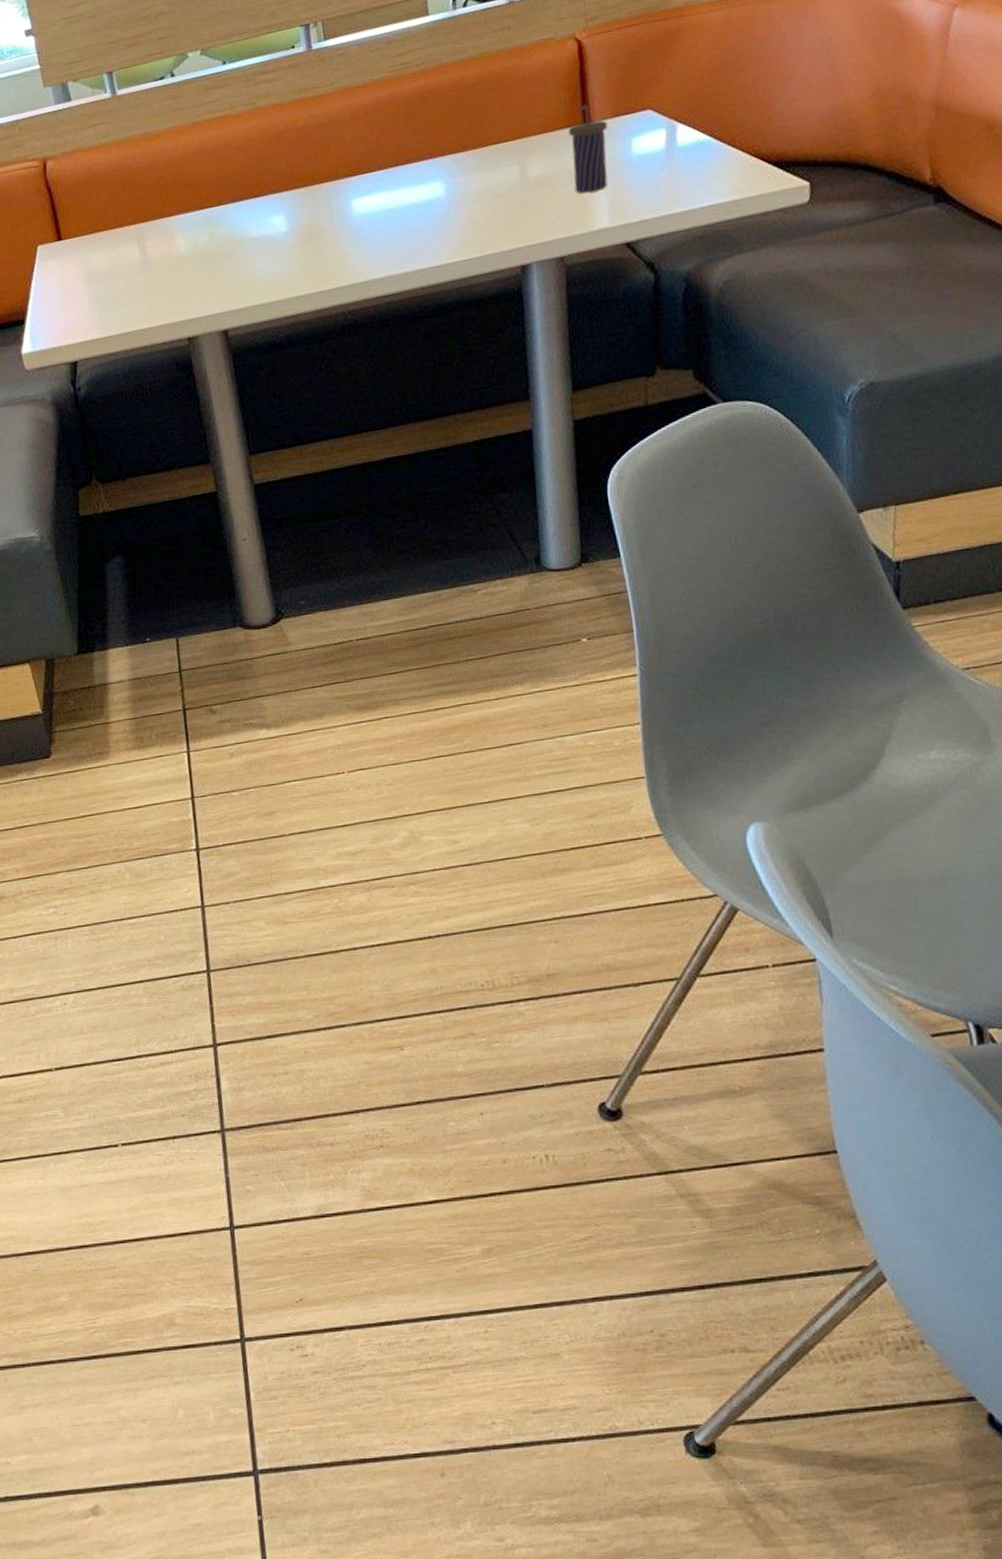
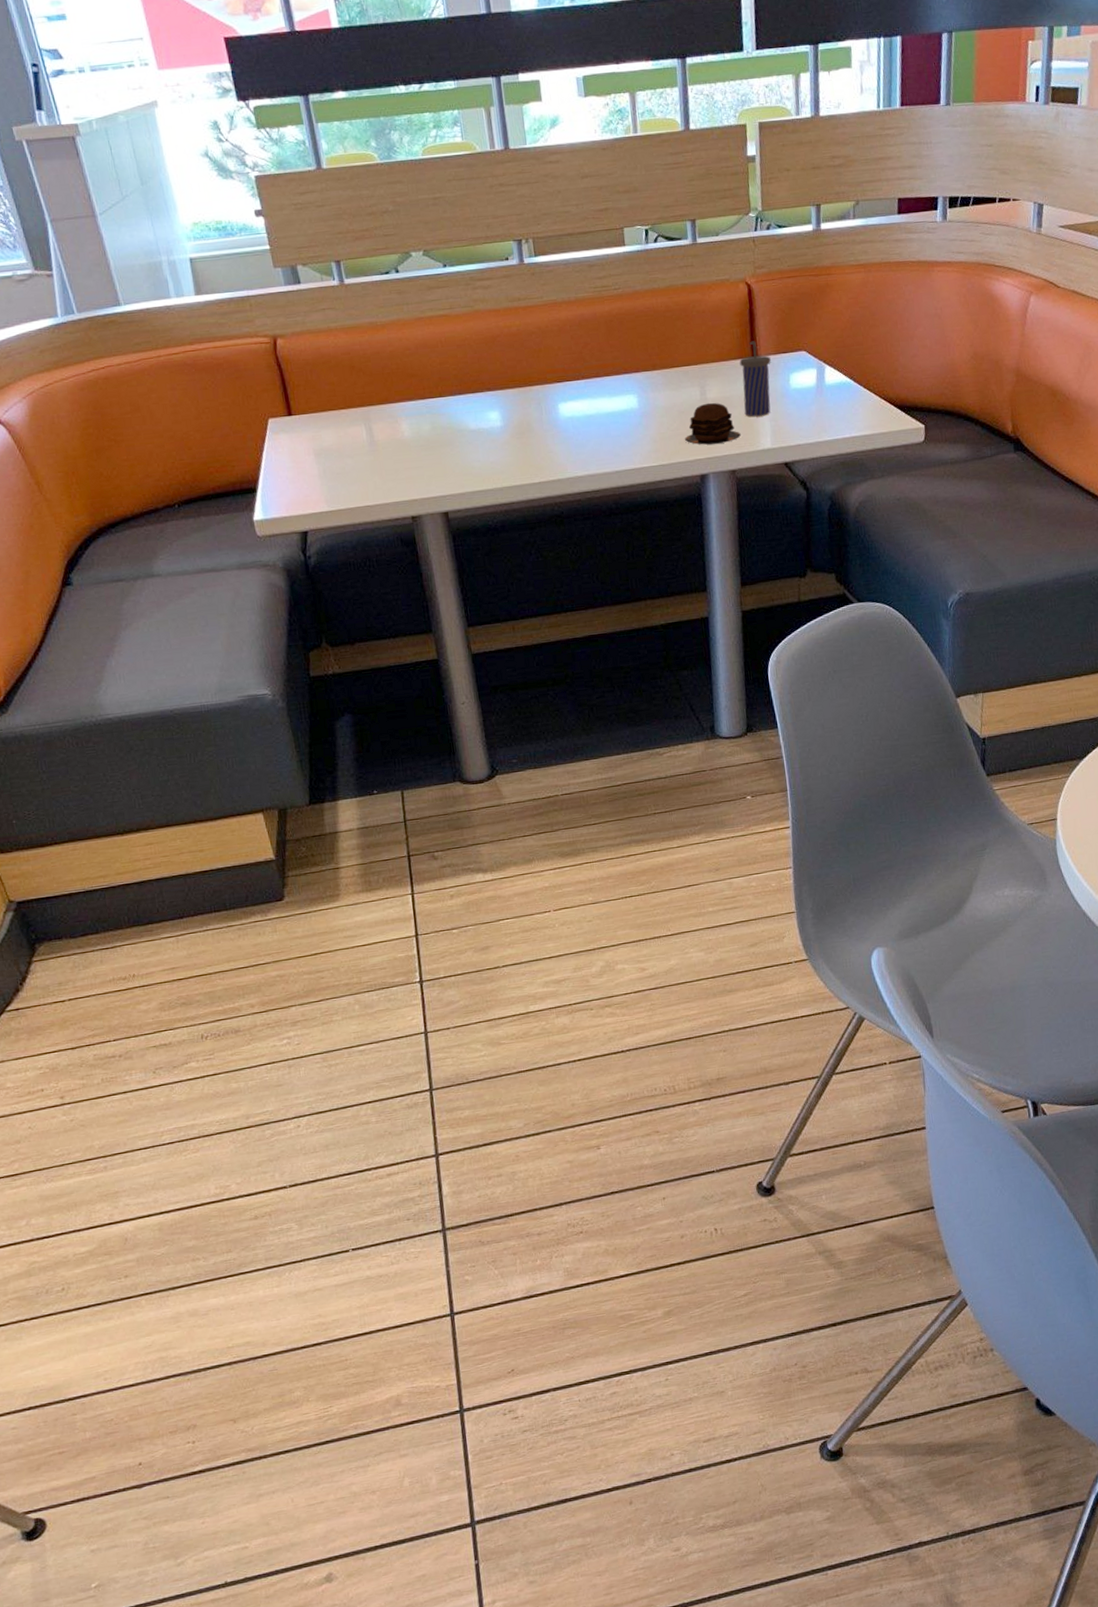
double cheeseburger: none [502,181,571,231] -> present [685,402,741,445]

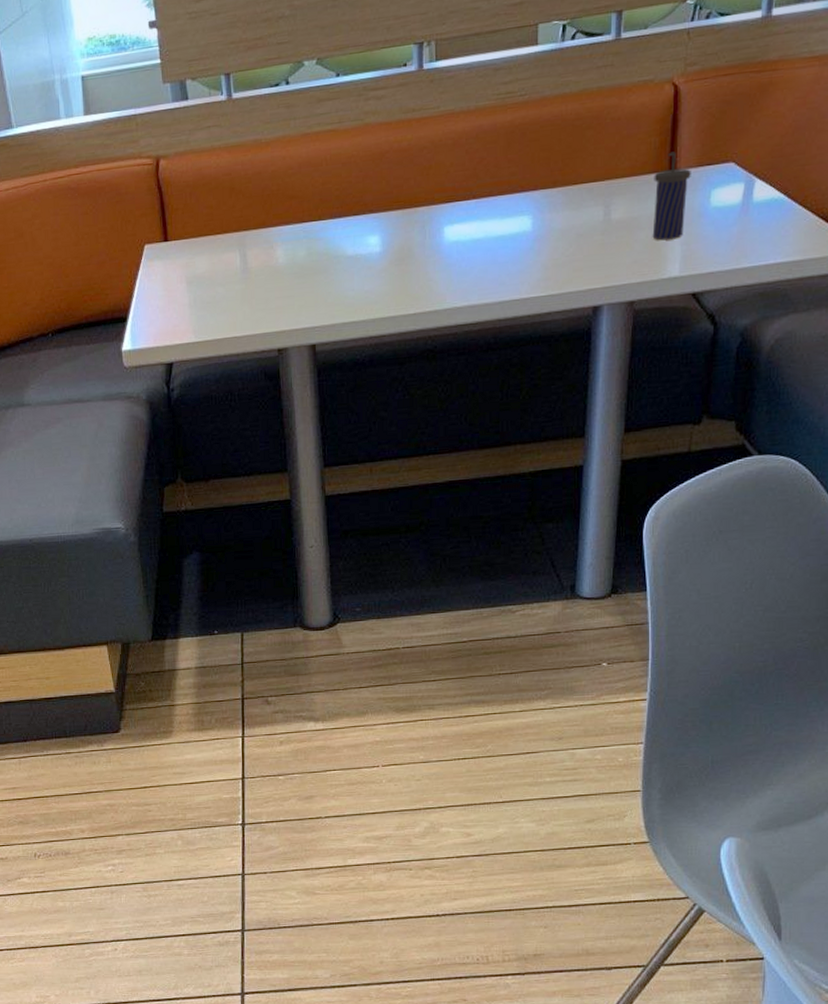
double cheeseburger: present [685,402,741,445] -> none [580,223,645,273]

